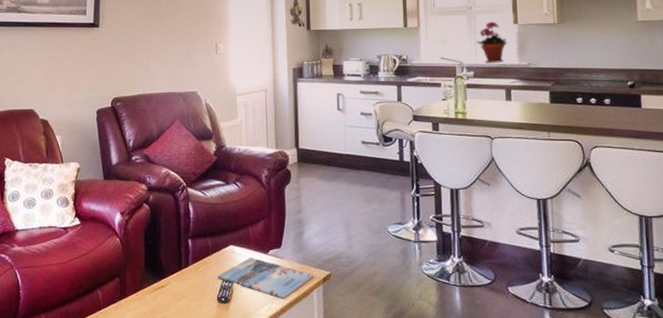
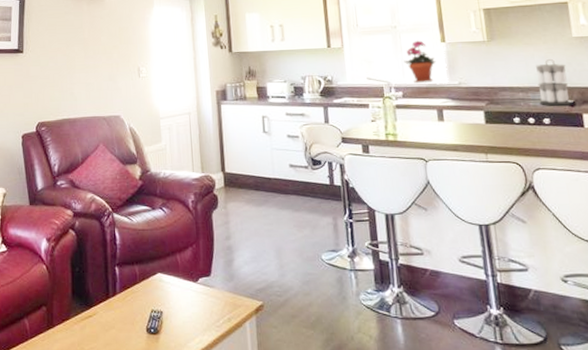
magazine: present [218,257,314,299] -> none [146,285,246,330]
spice rack: none [601,42,631,87] -> present [536,59,571,106]

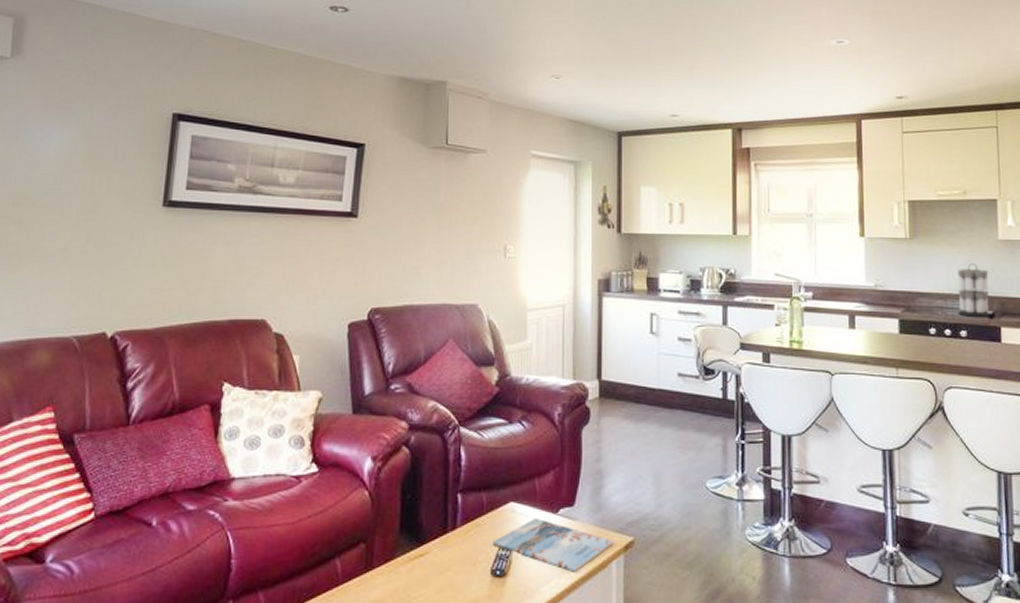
magazine: none [146,285,246,330] -> present [493,517,613,572]
potted plant: present [404,40,436,83] -> none [817,232,853,283]

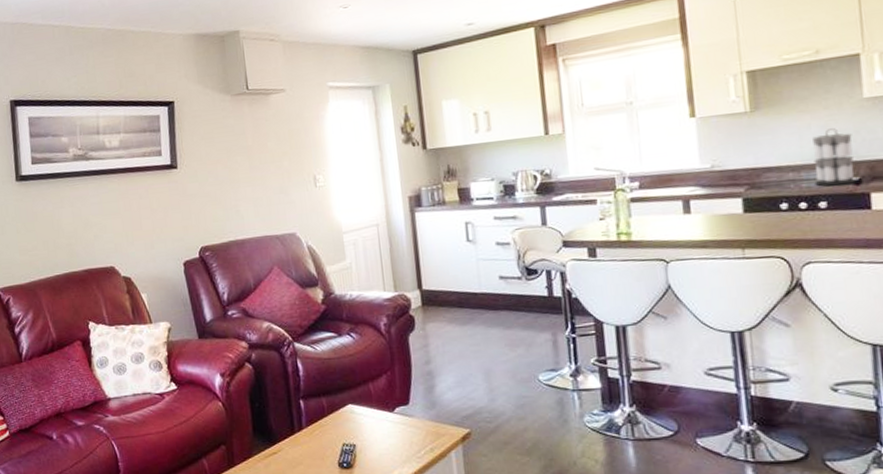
magazine: present [493,517,613,572] -> none [337,416,451,462]

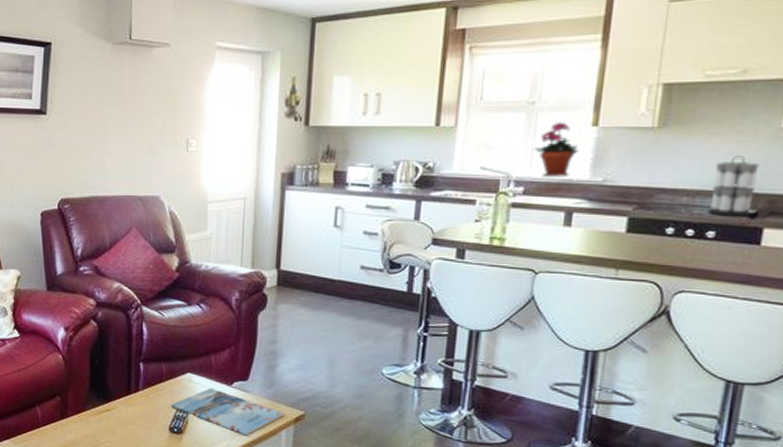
magazine: none [337,416,451,462] -> present [171,387,284,436]
potted plant: none [641,117,683,170] -> present [535,122,579,177]

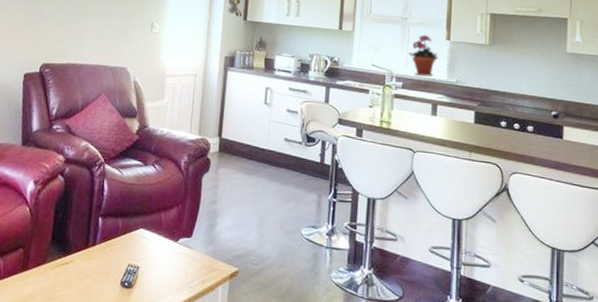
magazine: present [171,387,284,436] -> none [124,243,221,291]
spice rack: present [707,156,760,217] -> none [526,70,556,117]

